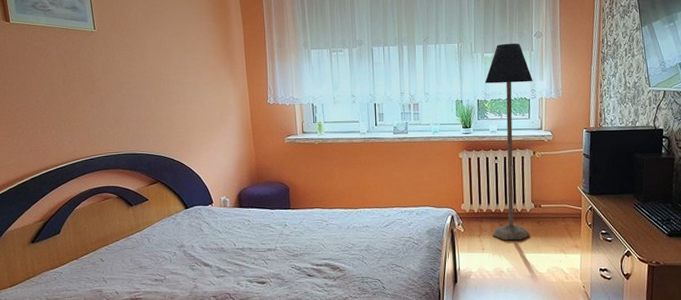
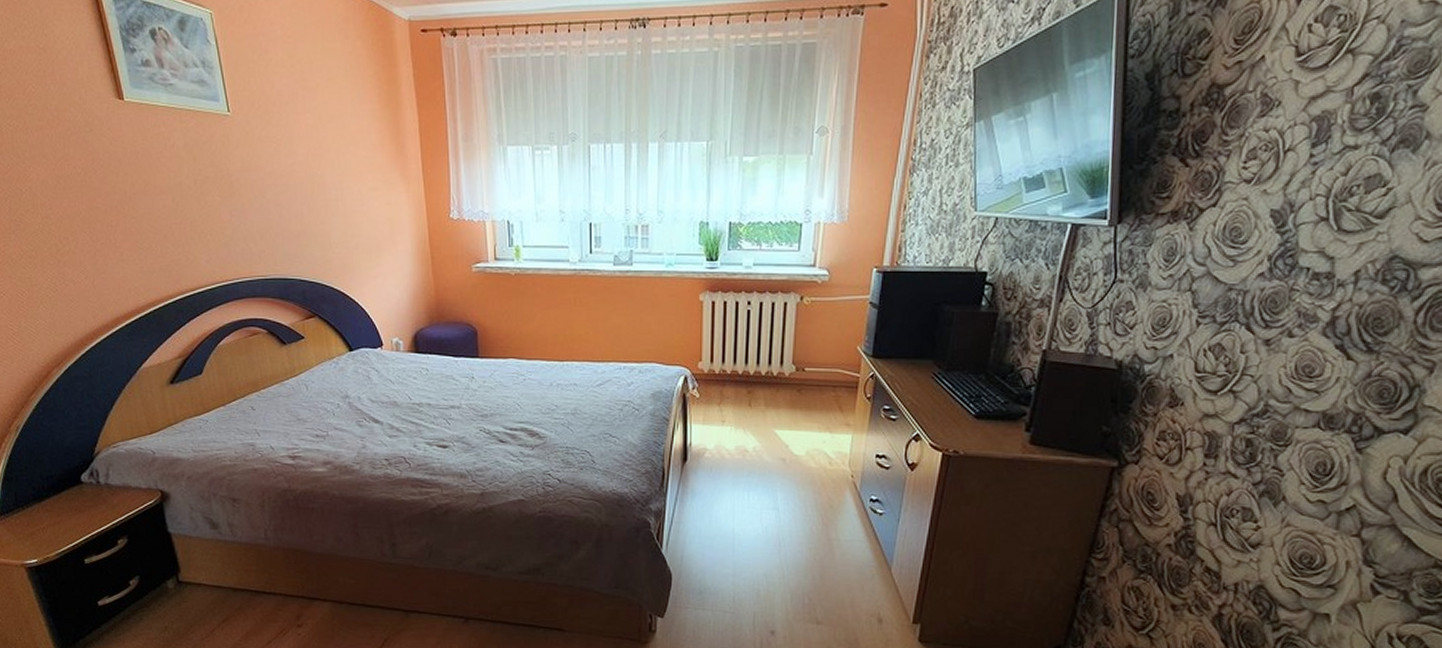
floor lamp: present [484,43,533,241] -> none [737,142,809,413]

